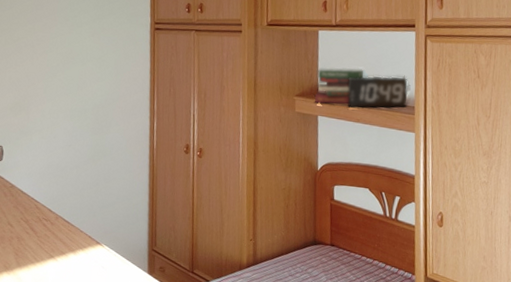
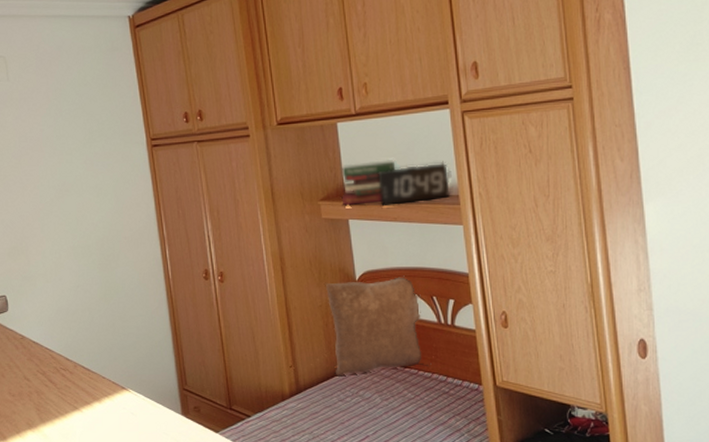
pillow: none [289,169,374,254] -> present [325,275,432,375]

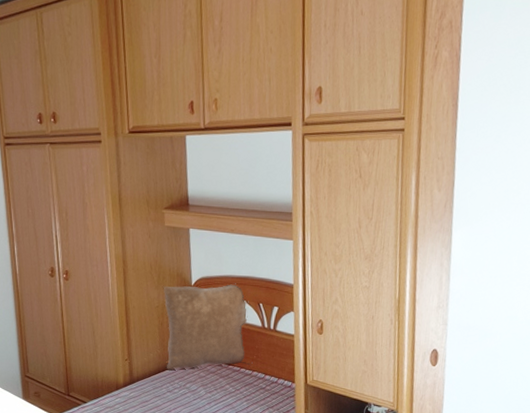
books: present [342,160,397,206] -> none [184,175,238,216]
alarm clock: present [378,163,451,207] -> none [220,181,285,219]

